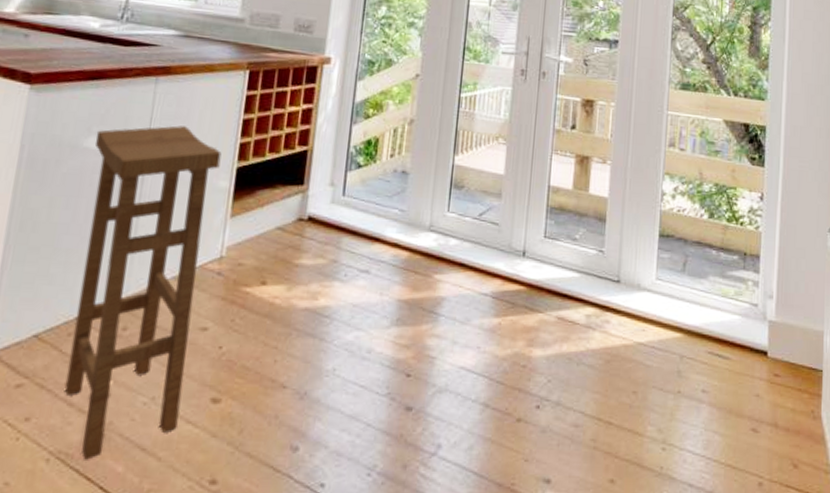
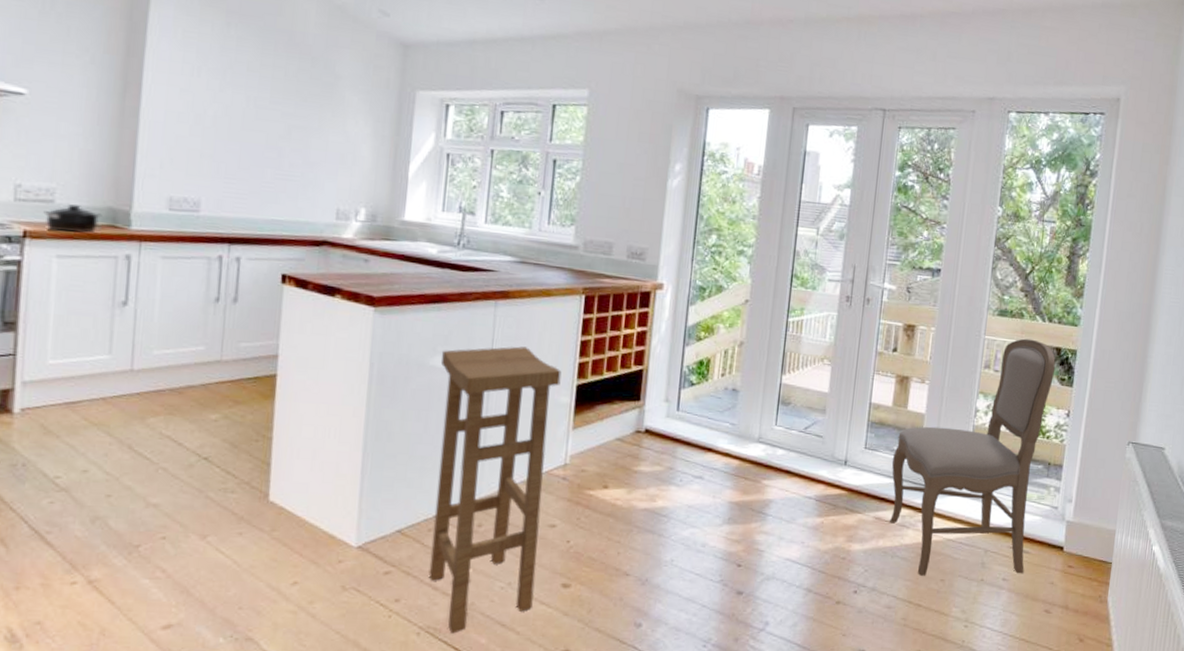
dining chair: none [573,114,744,387] -> present [890,338,1056,576]

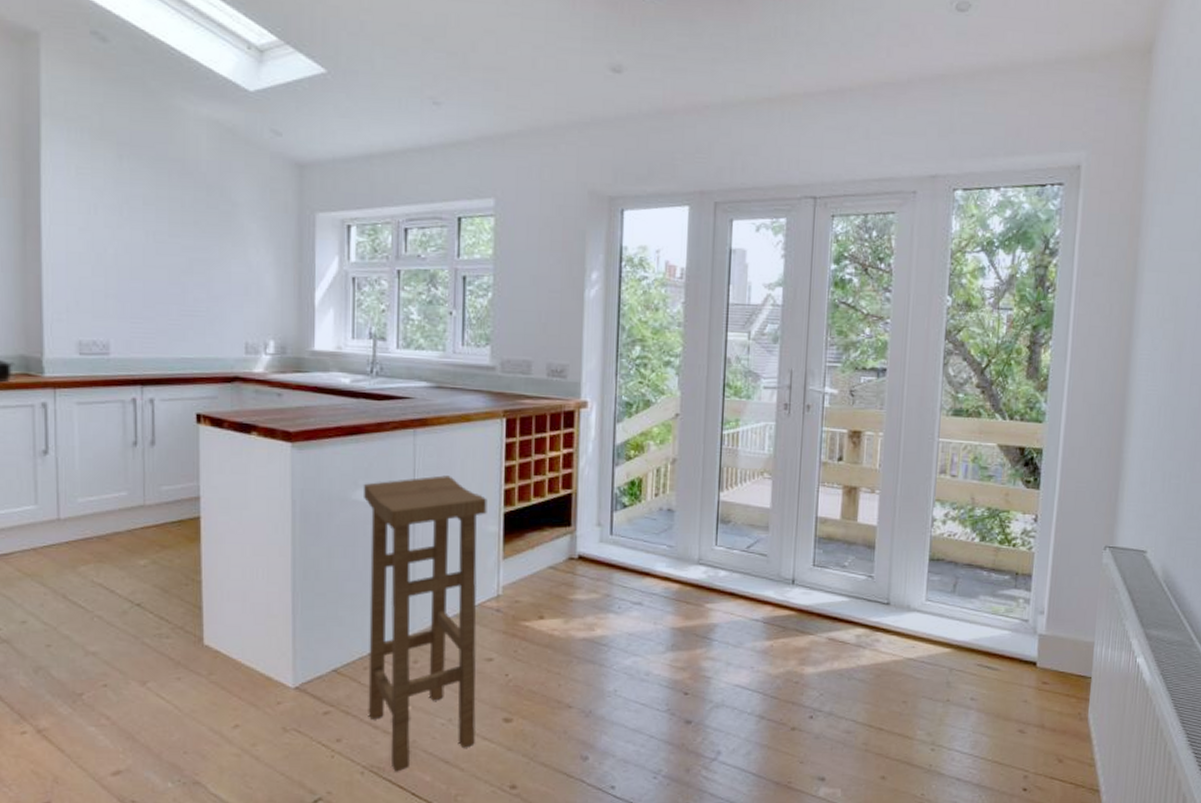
dining chair: present [890,338,1056,576] -> none [843,439,1019,698]

